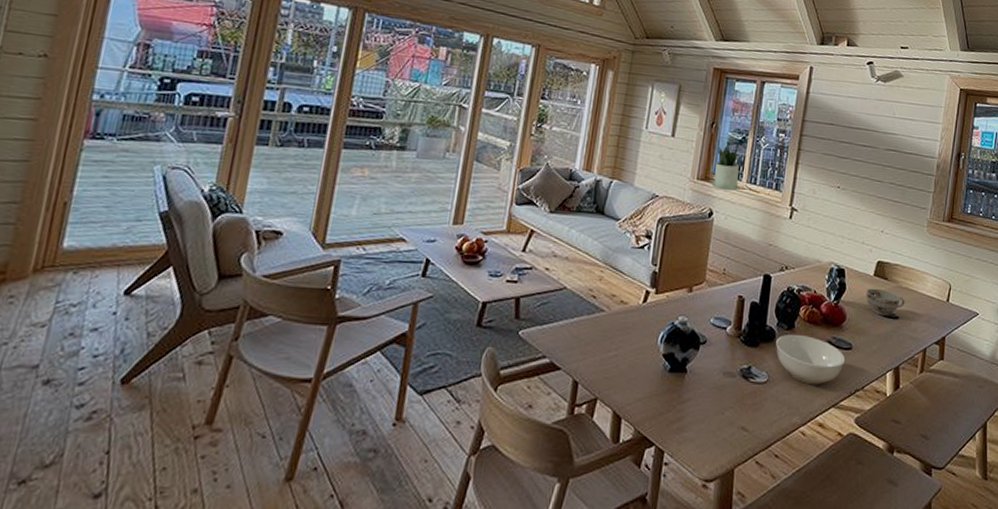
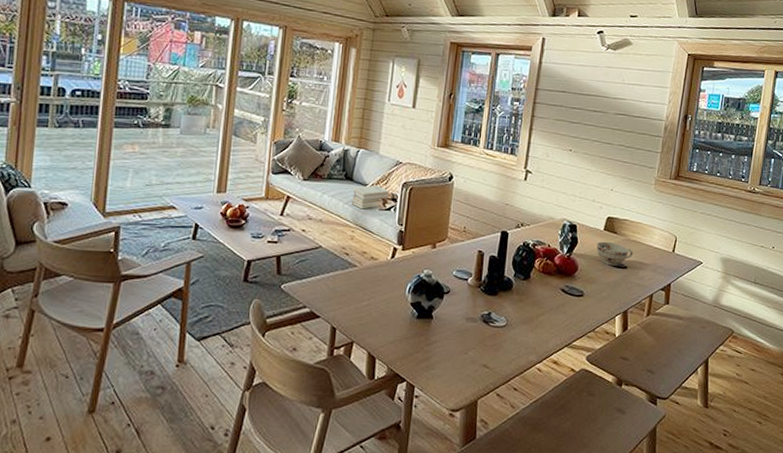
books: none [601,219,644,247] -> present [351,185,390,210]
planter: present [711,145,740,191] -> none [451,114,477,157]
bowl: present [776,334,846,385] -> none [513,283,578,328]

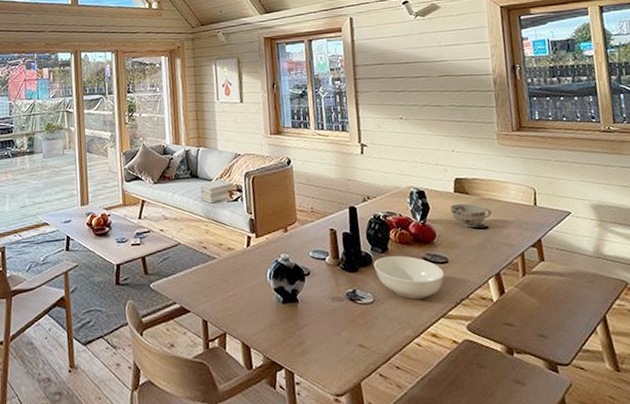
bowl: none [513,283,578,328] -> present [374,255,445,300]

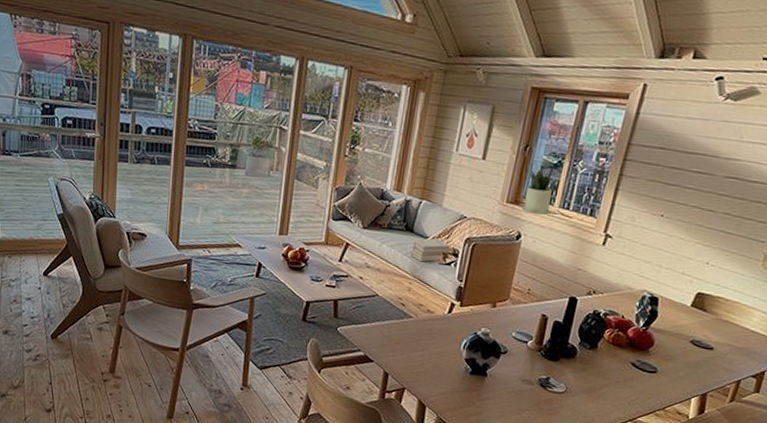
planter: none [282,101,310,140] -> present [521,169,553,216]
bowl: present [374,255,445,300] -> none [576,353,649,401]
teacup: present [450,203,492,228] -> none [678,318,724,346]

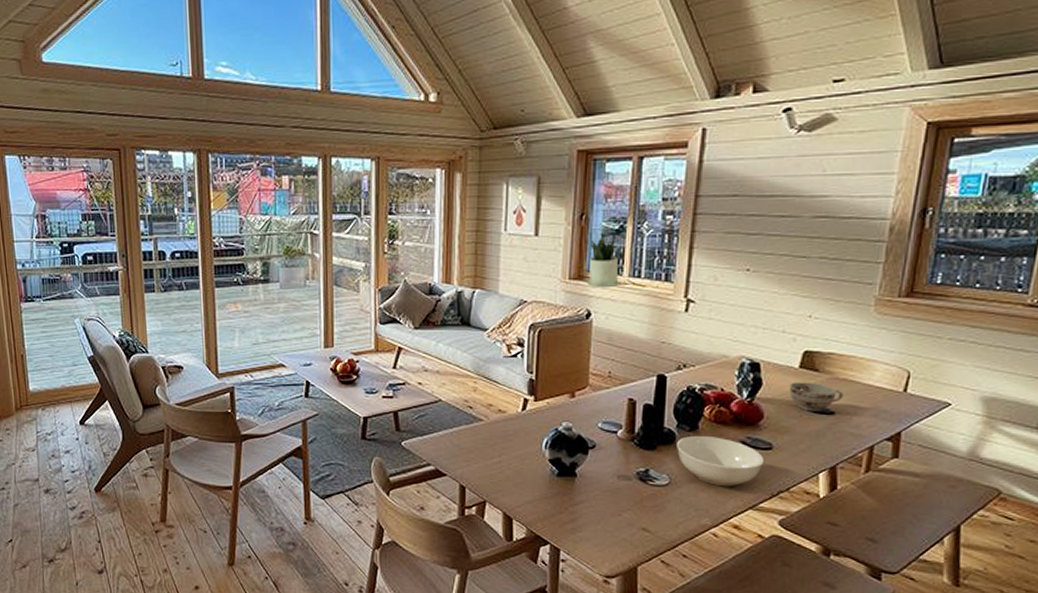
books: present [410,238,451,262] -> none [470,329,515,357]
bowl: none [576,353,649,401] -> present [677,435,765,487]
teacup: none [678,318,724,346] -> present [789,382,843,412]

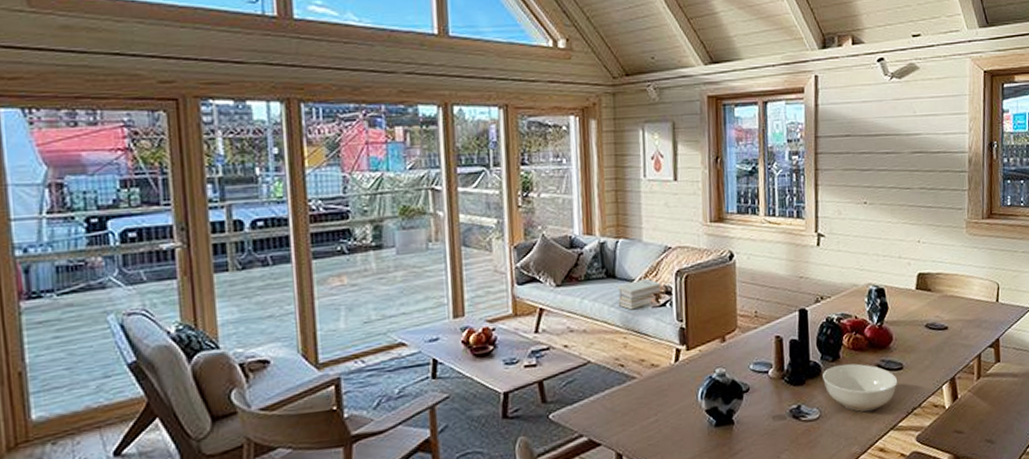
books: none [470,329,515,357] -> present [616,278,662,310]
planter: present [586,237,621,288] -> none [727,179,758,229]
teacup: present [789,382,843,412] -> none [910,301,953,329]

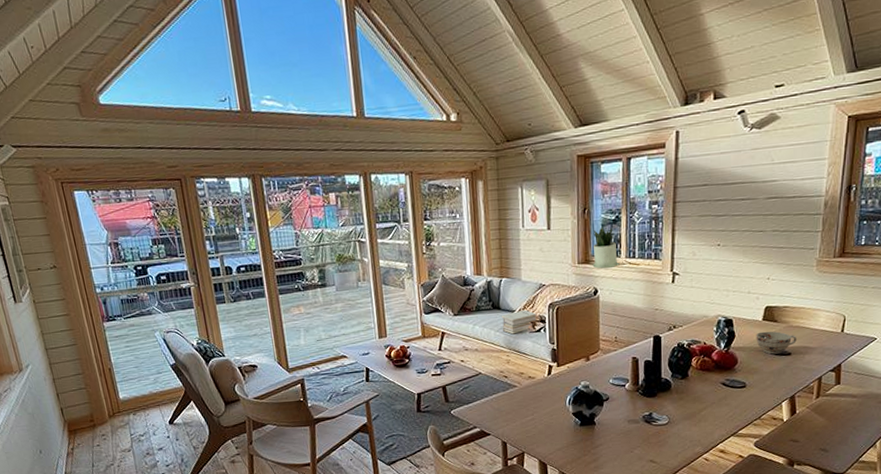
planter: none [727,179,758,229] -> present [592,227,620,270]
bowl: present [823,363,898,412] -> none [672,381,741,421]
teacup: none [910,301,953,329] -> present [756,331,797,355]

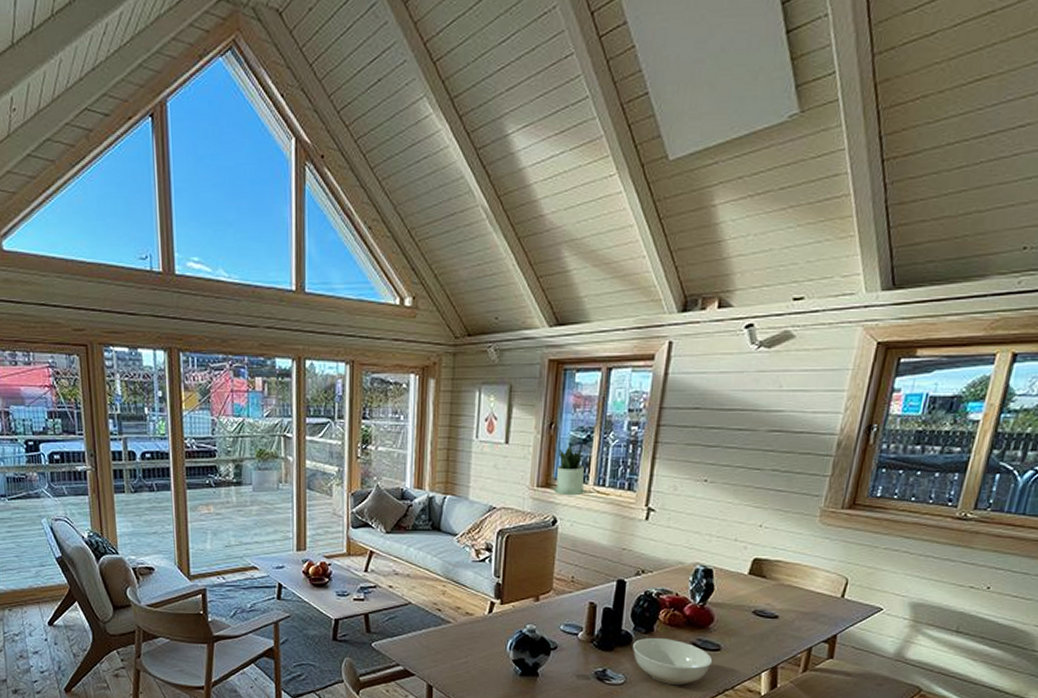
books: present [501,309,537,335] -> none [440,534,483,562]
bowl: none [672,381,741,421] -> present [633,637,713,686]
teacup: present [756,331,797,355] -> none [738,587,787,616]

